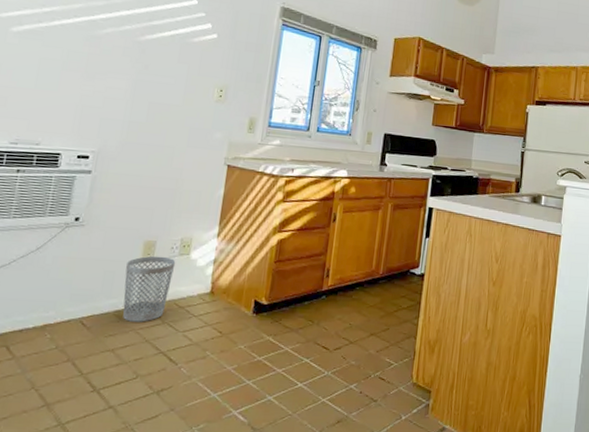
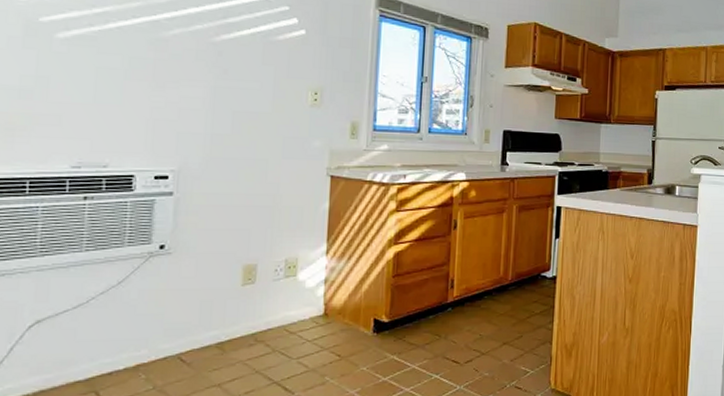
wastebasket: present [122,256,176,322] -> none [225,280,282,353]

